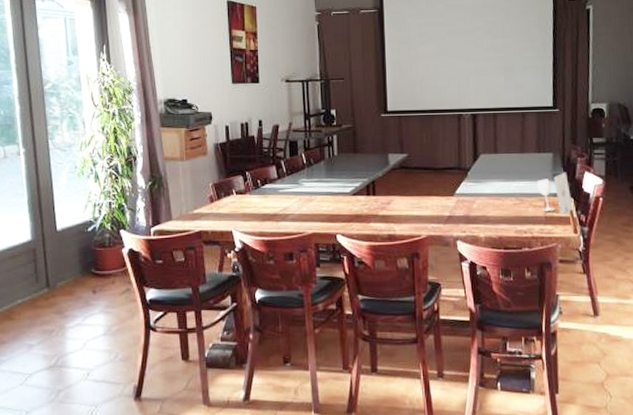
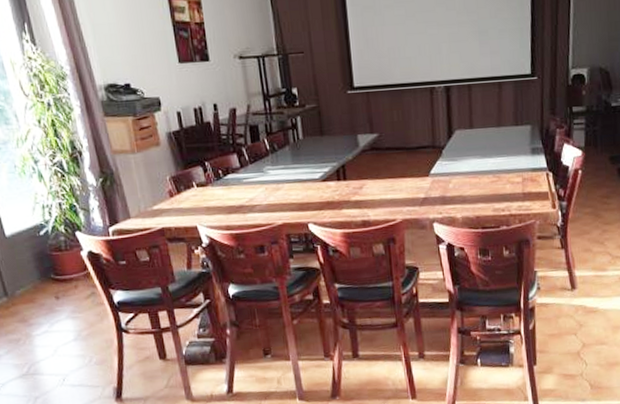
glass: present [537,172,573,217] -> none [514,145,552,192]

